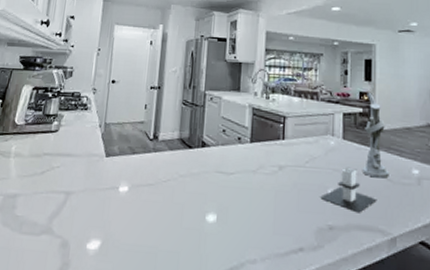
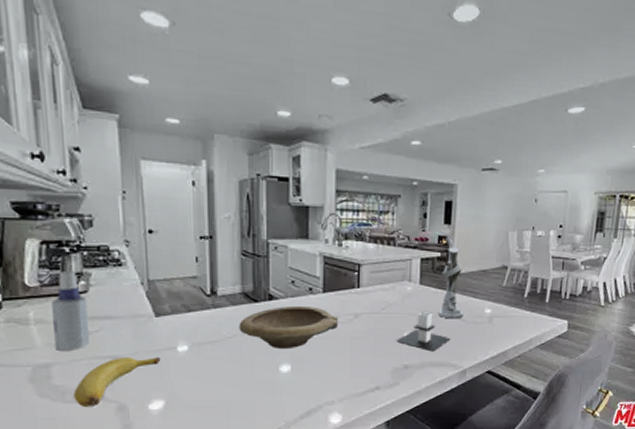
spray bottle: none [24,111,56,185] -> present [52,270,91,352]
banana: none [28,193,105,240] -> present [74,357,161,407]
bowl: none [173,154,264,198] -> present [239,306,339,350]

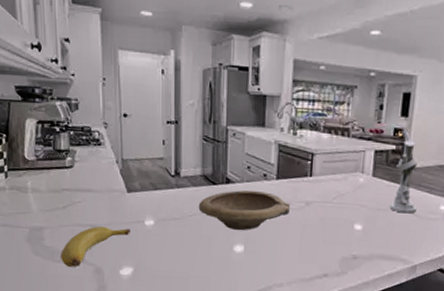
spray bottle: present [52,270,91,352] -> none [45,147,75,218]
candle: present [396,312,451,352] -> none [346,204,402,245]

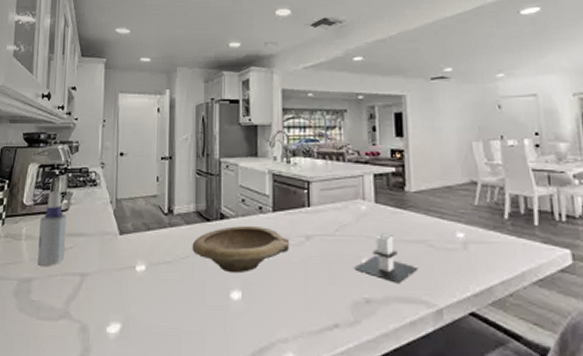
spray bottle: none [45,147,75,218] -> present [37,190,67,267]
banana: present [61,226,131,267] -> none [46,275,121,325]
candle: none [346,204,402,245] -> present [354,235,418,284]
utensil holder: present [390,128,418,214] -> none [399,148,430,244]

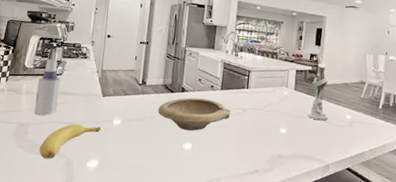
banana: none [46,275,121,325] -> present [39,124,102,159]
candle: present [354,235,418,284] -> none [274,112,317,146]
utensil holder: none [399,148,430,244] -> present [308,54,328,121]

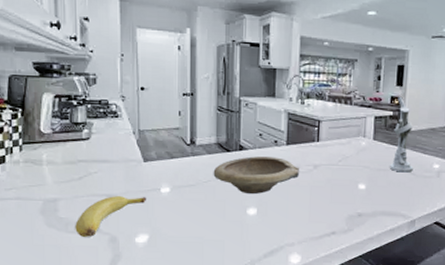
spray bottle: present [34,58,61,116] -> none [61,120,90,189]

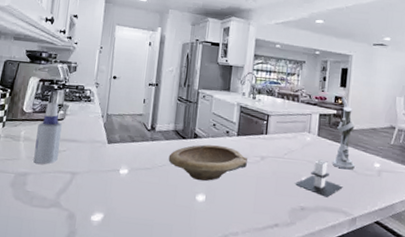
spray bottle: none [61,120,90,189] -> present [33,102,62,165]
banana: present [75,196,147,237] -> none [38,174,107,212]
candle: none [351,165,401,202] -> present [295,160,343,198]

